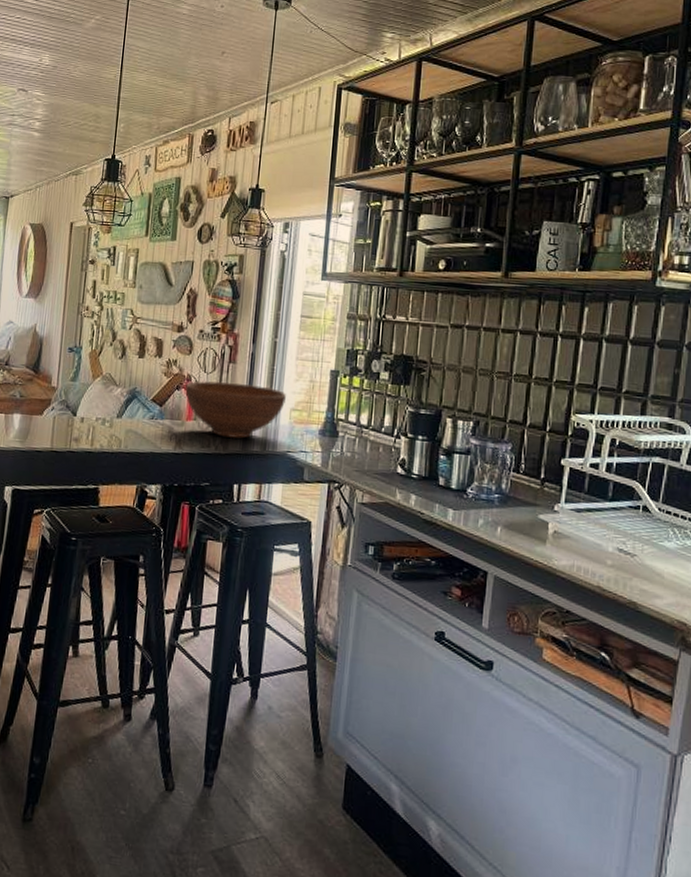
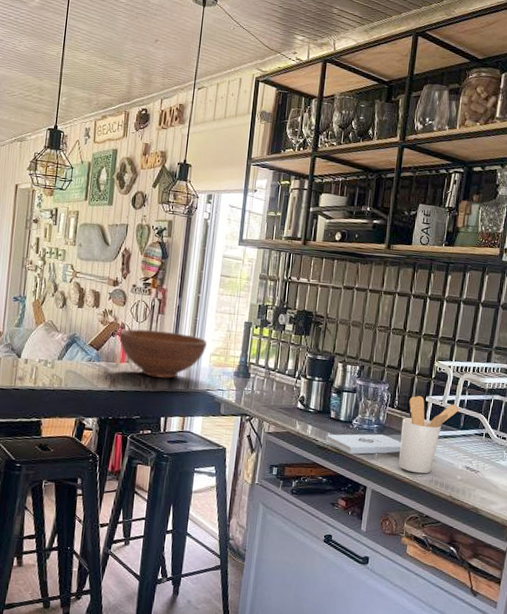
notepad: none [434,505,530,531] -> present [326,434,401,454]
utensil holder: none [527,457,608,557] -> present [398,395,461,474]

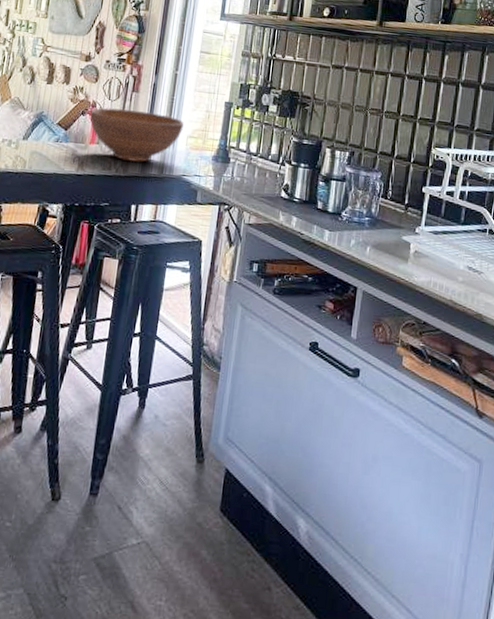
notepad: present [326,434,401,454] -> none [313,227,395,251]
utensil holder: present [398,395,461,474] -> none [392,185,461,274]

